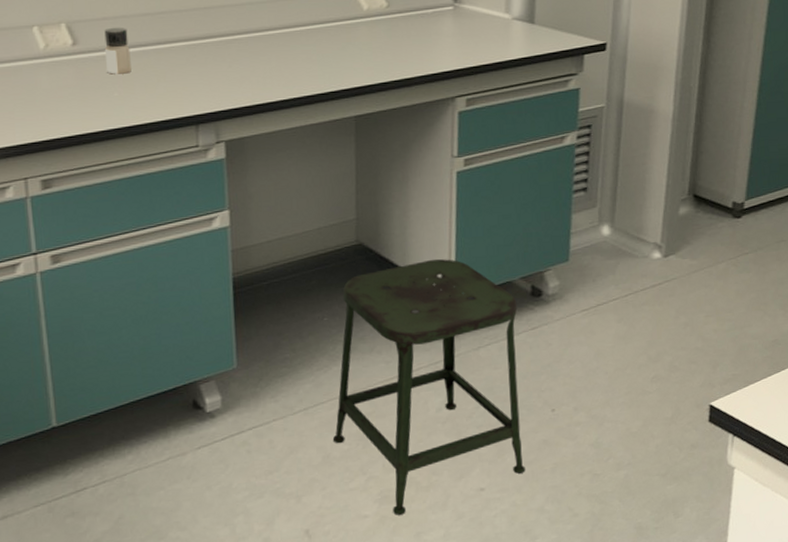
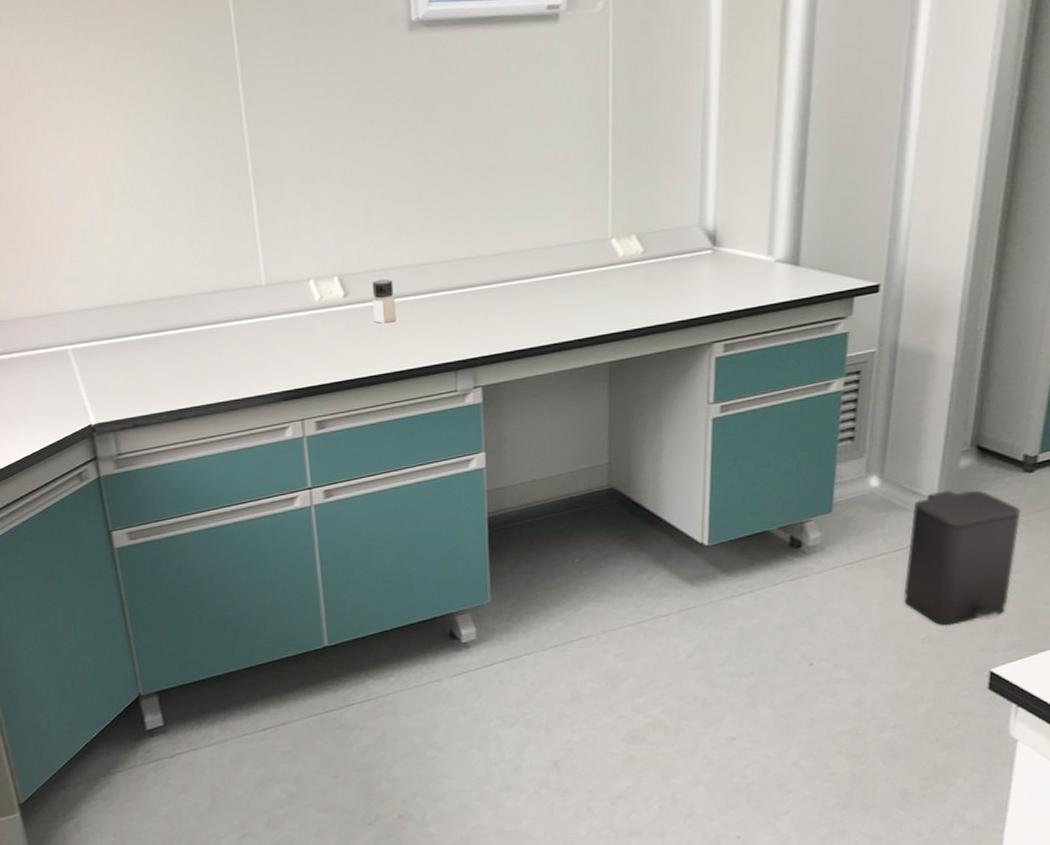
stool: present [333,258,525,515] -> none [583,505,780,756]
pedal bin: none [634,236,732,364] -> present [903,490,1021,625]

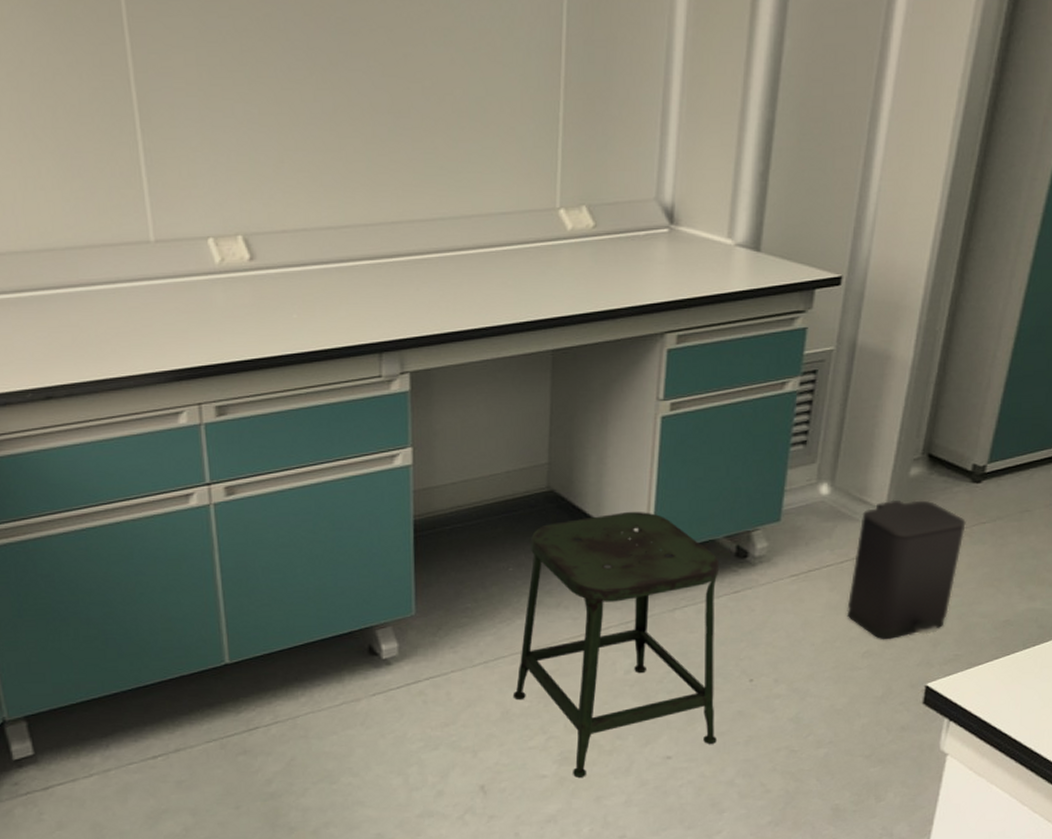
bottle: present [372,278,396,324] -> none [283,241,312,294]
stool: none [583,505,780,756] -> present [514,511,720,778]

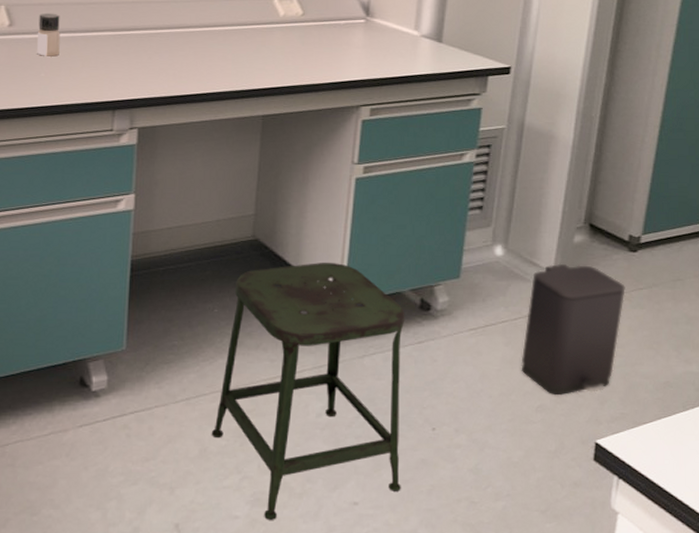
bottle: none [283,241,312,294] -> present [37,12,60,57]

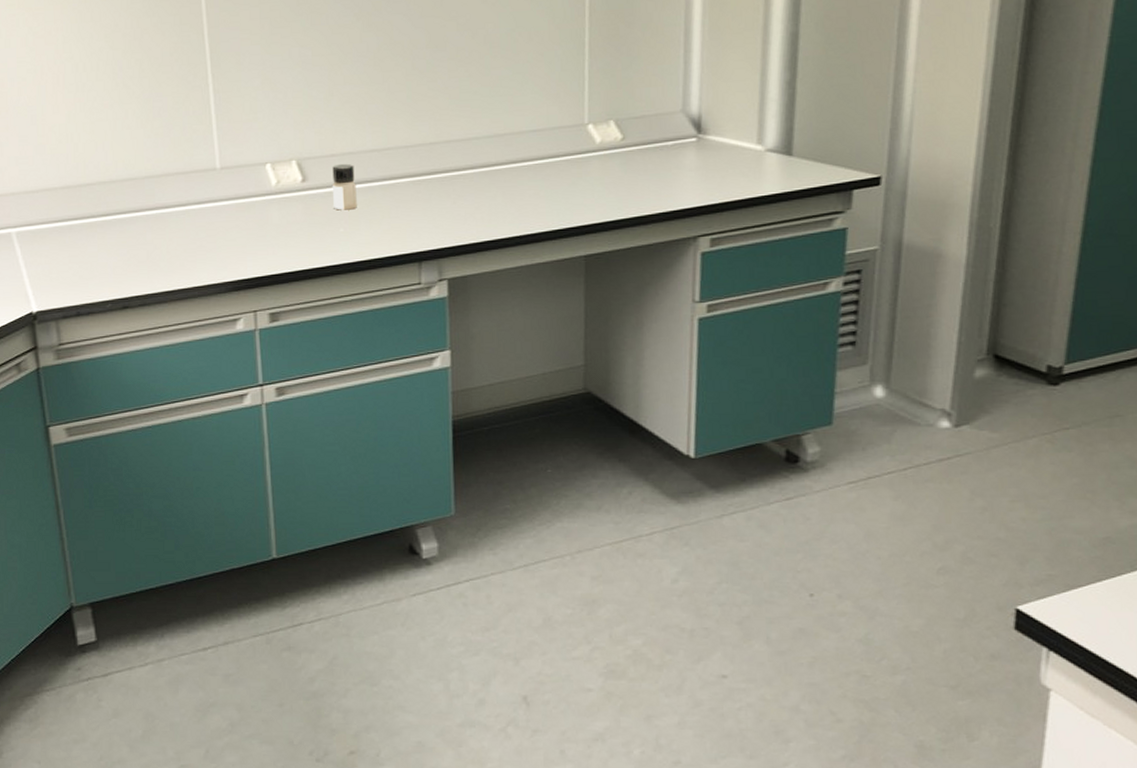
stool: present [212,262,405,520] -> none [555,413,777,693]
pedal bin: present [521,263,625,395] -> none [915,403,1046,554]

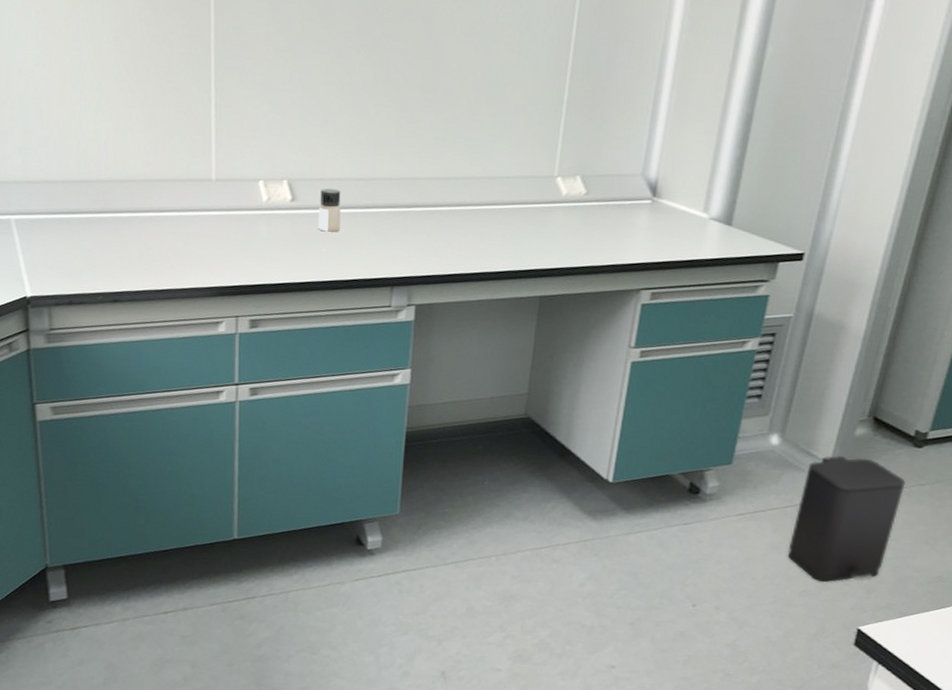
pedal bin: none [915,403,1046,554] -> present [787,455,906,582]

